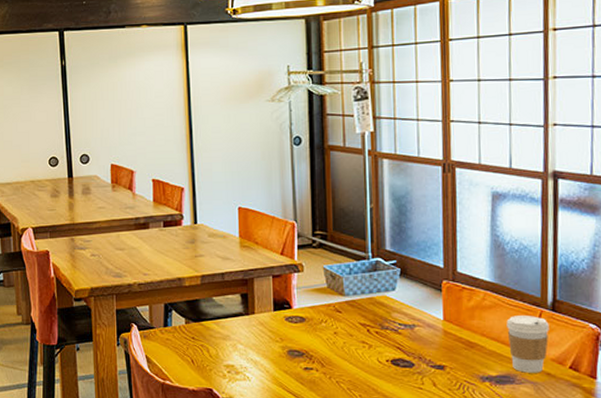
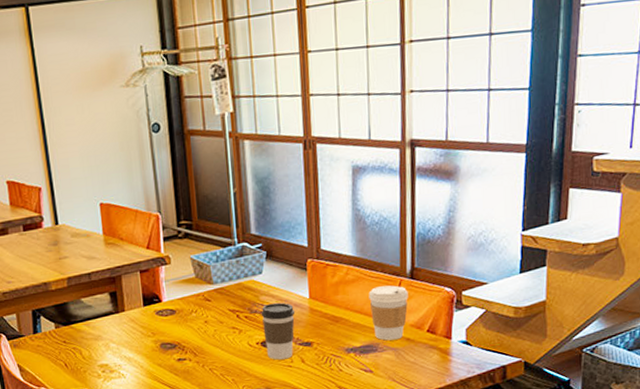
coffee cup: none [392,321,428,381] -> present [261,302,296,360]

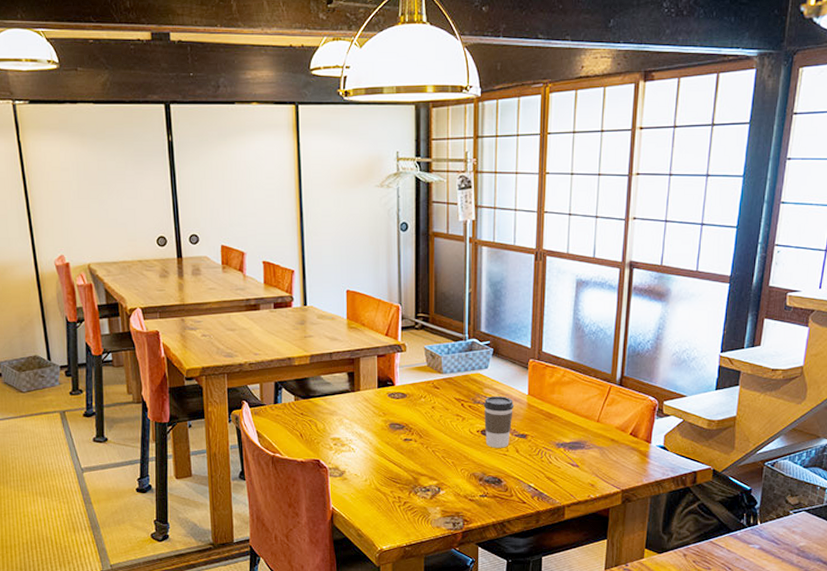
coffee cup: present [368,285,408,341] -> none [581,390,616,439]

